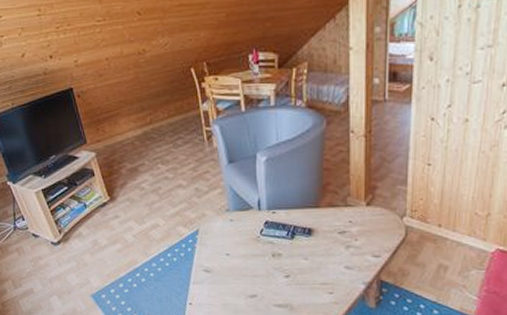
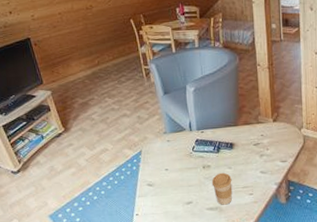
coffee cup: none [282,263,308,303] -> present [211,172,233,205]

